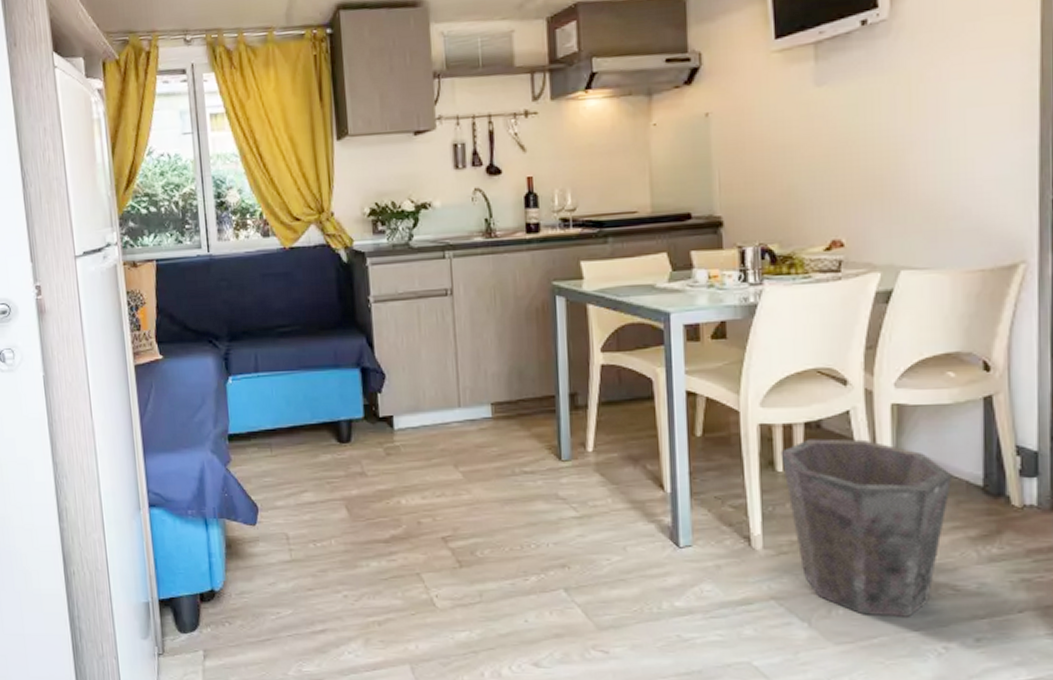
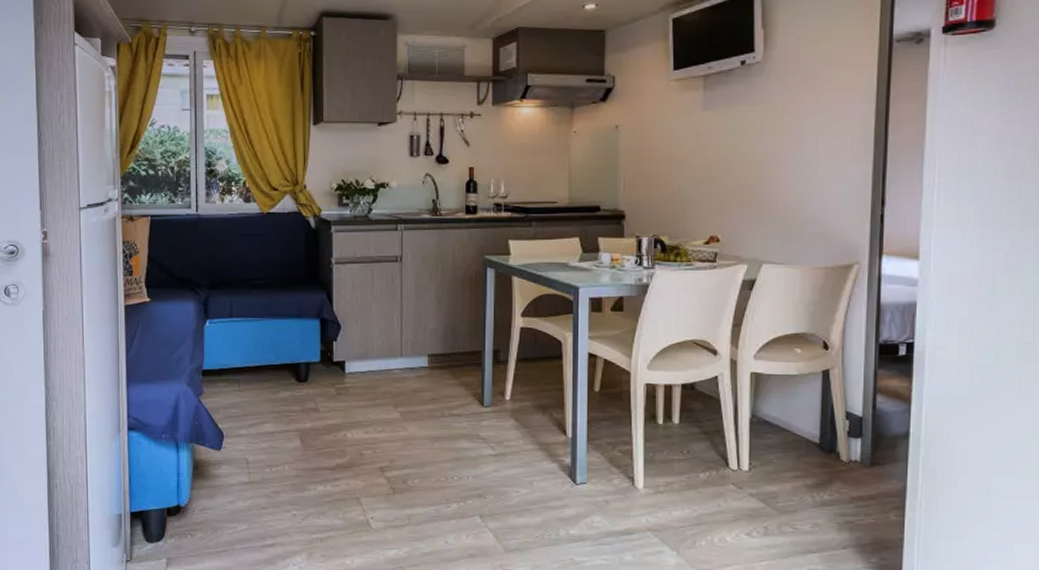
waste bin: present [780,438,953,617] -> none [661,398,796,550]

